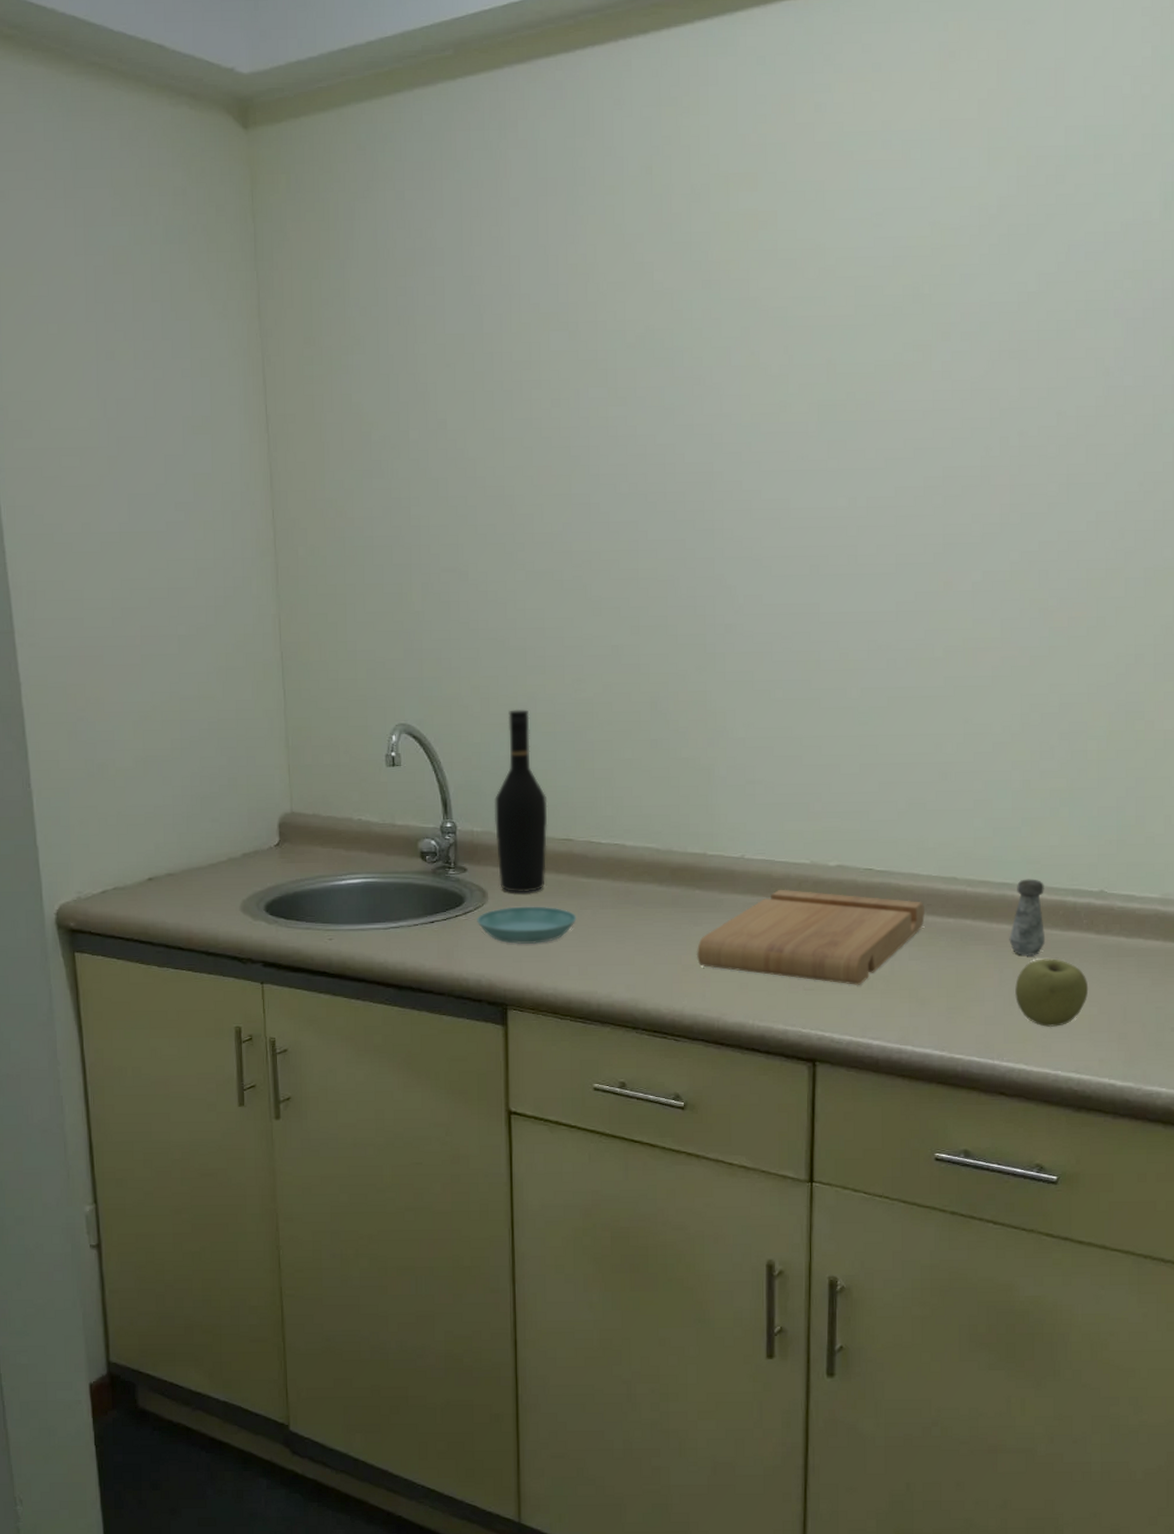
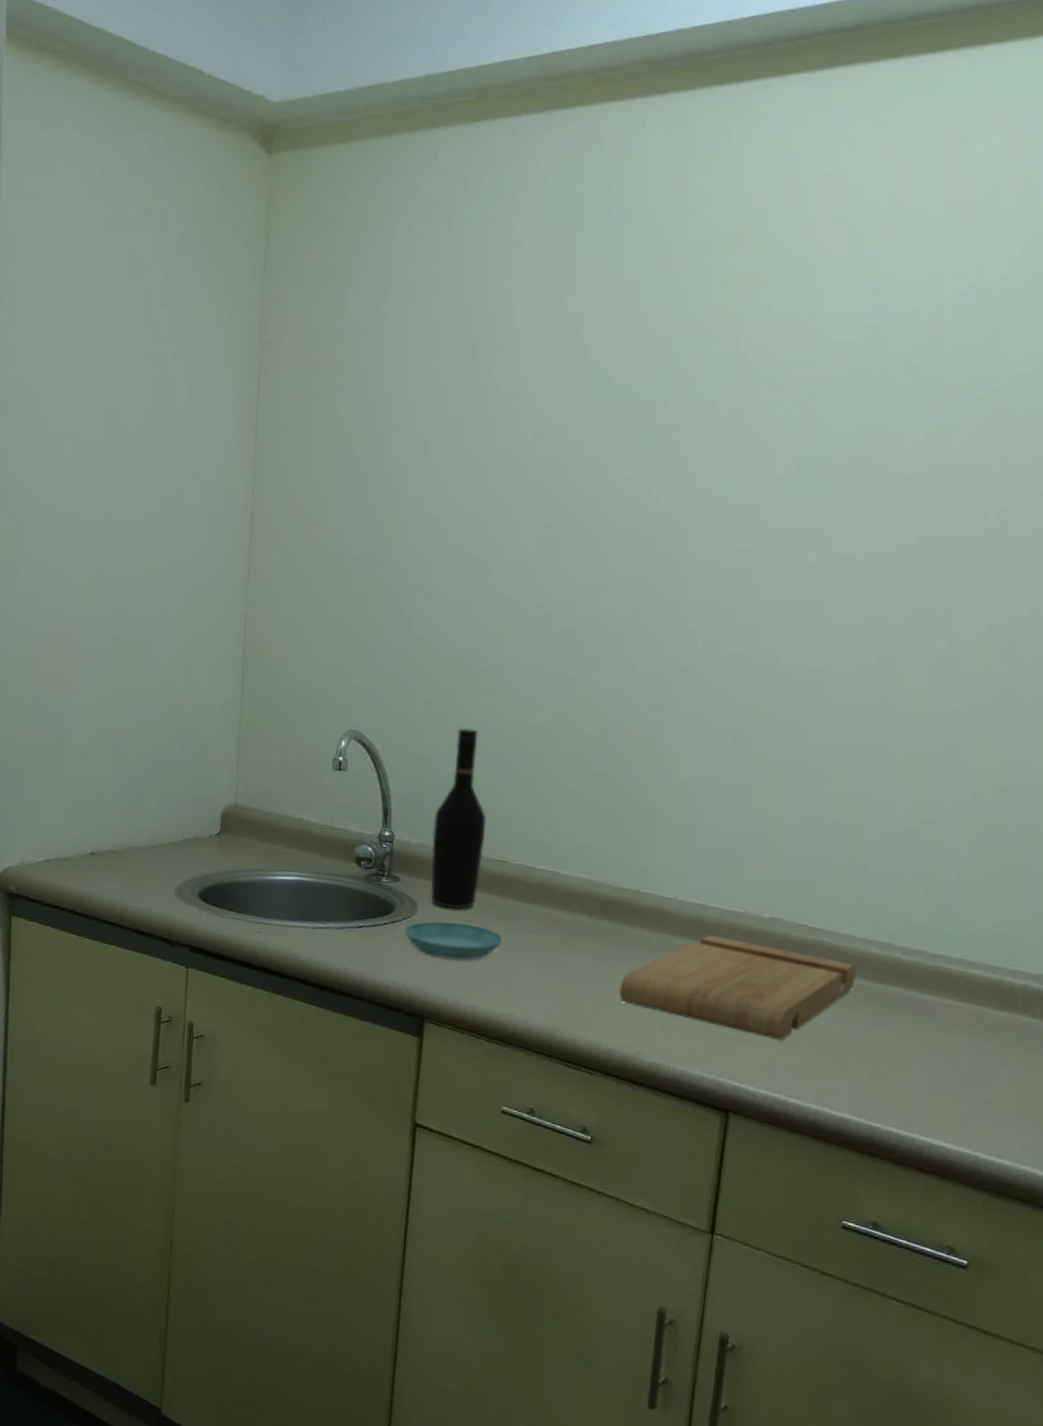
salt shaker: present [1009,879,1046,955] -> none [940,953,982,1032]
apple: present [1015,958,1089,1027] -> none [941,1036,1019,1107]

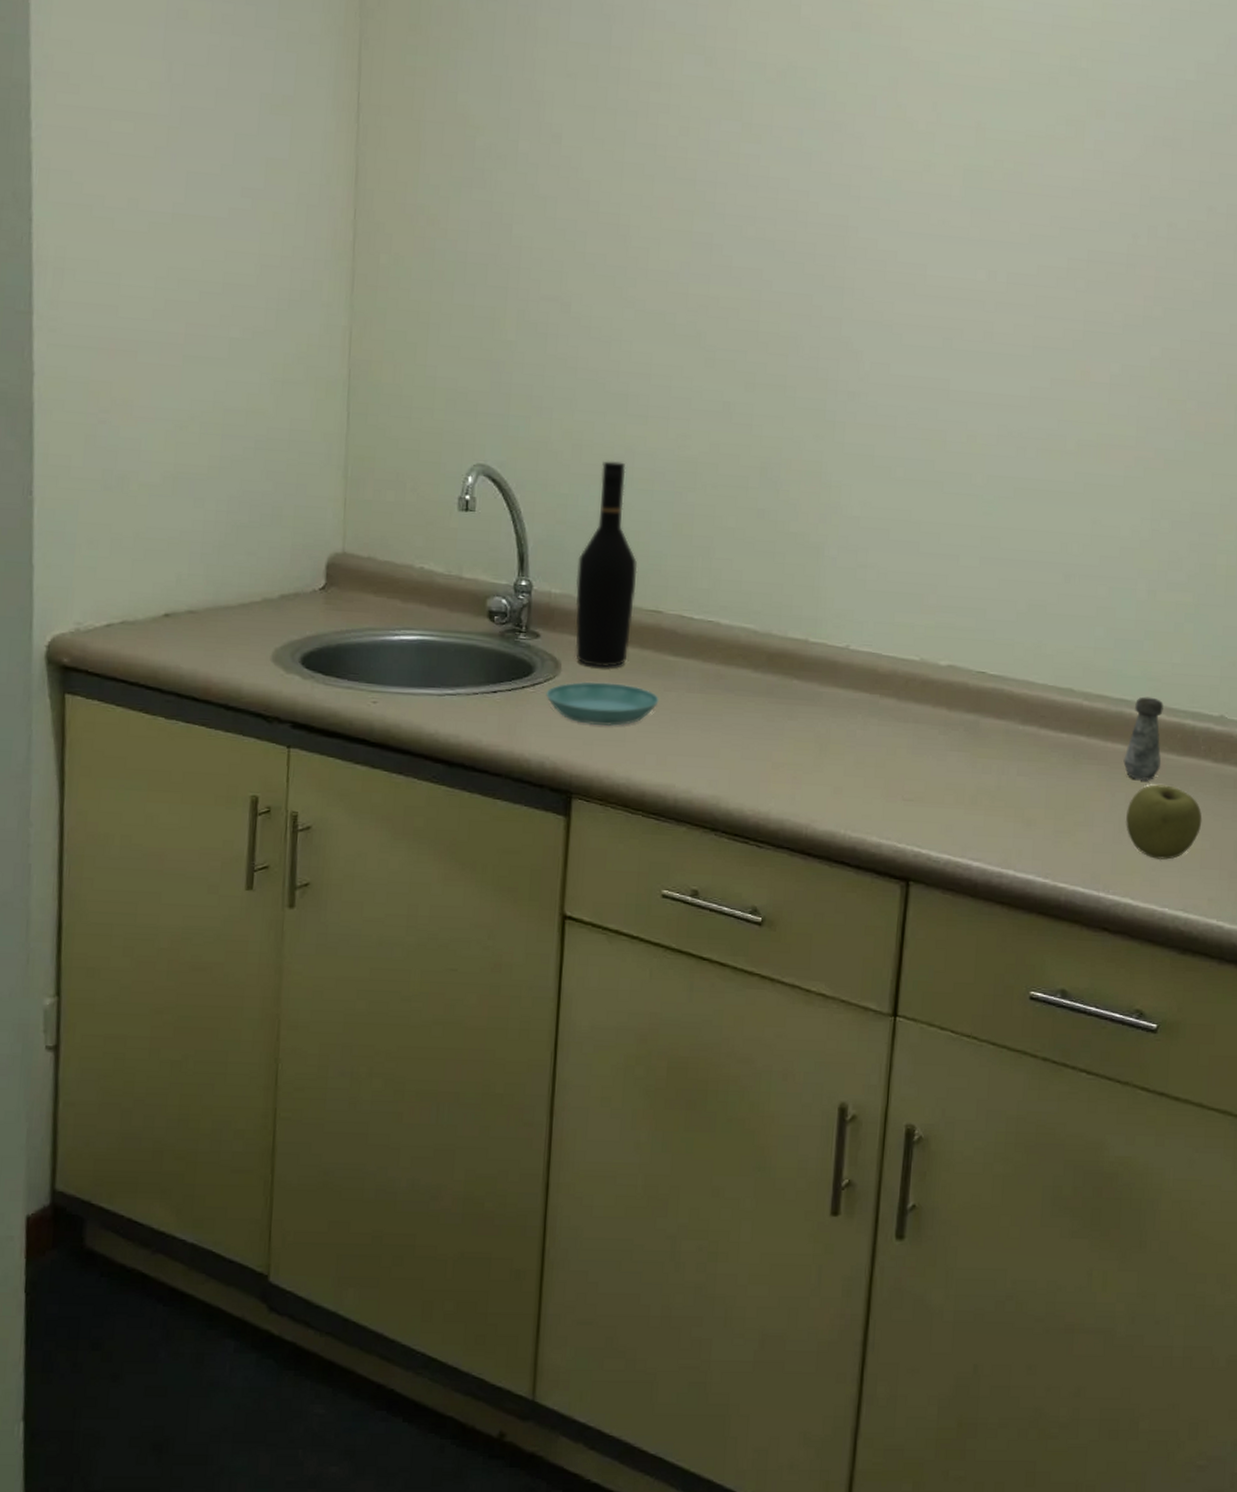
cutting board: present [619,934,856,1041] -> none [788,686,1038,799]
salt shaker: none [940,953,982,1032] -> present [1123,696,1164,780]
apple: none [941,1036,1019,1107] -> present [1126,784,1202,860]

